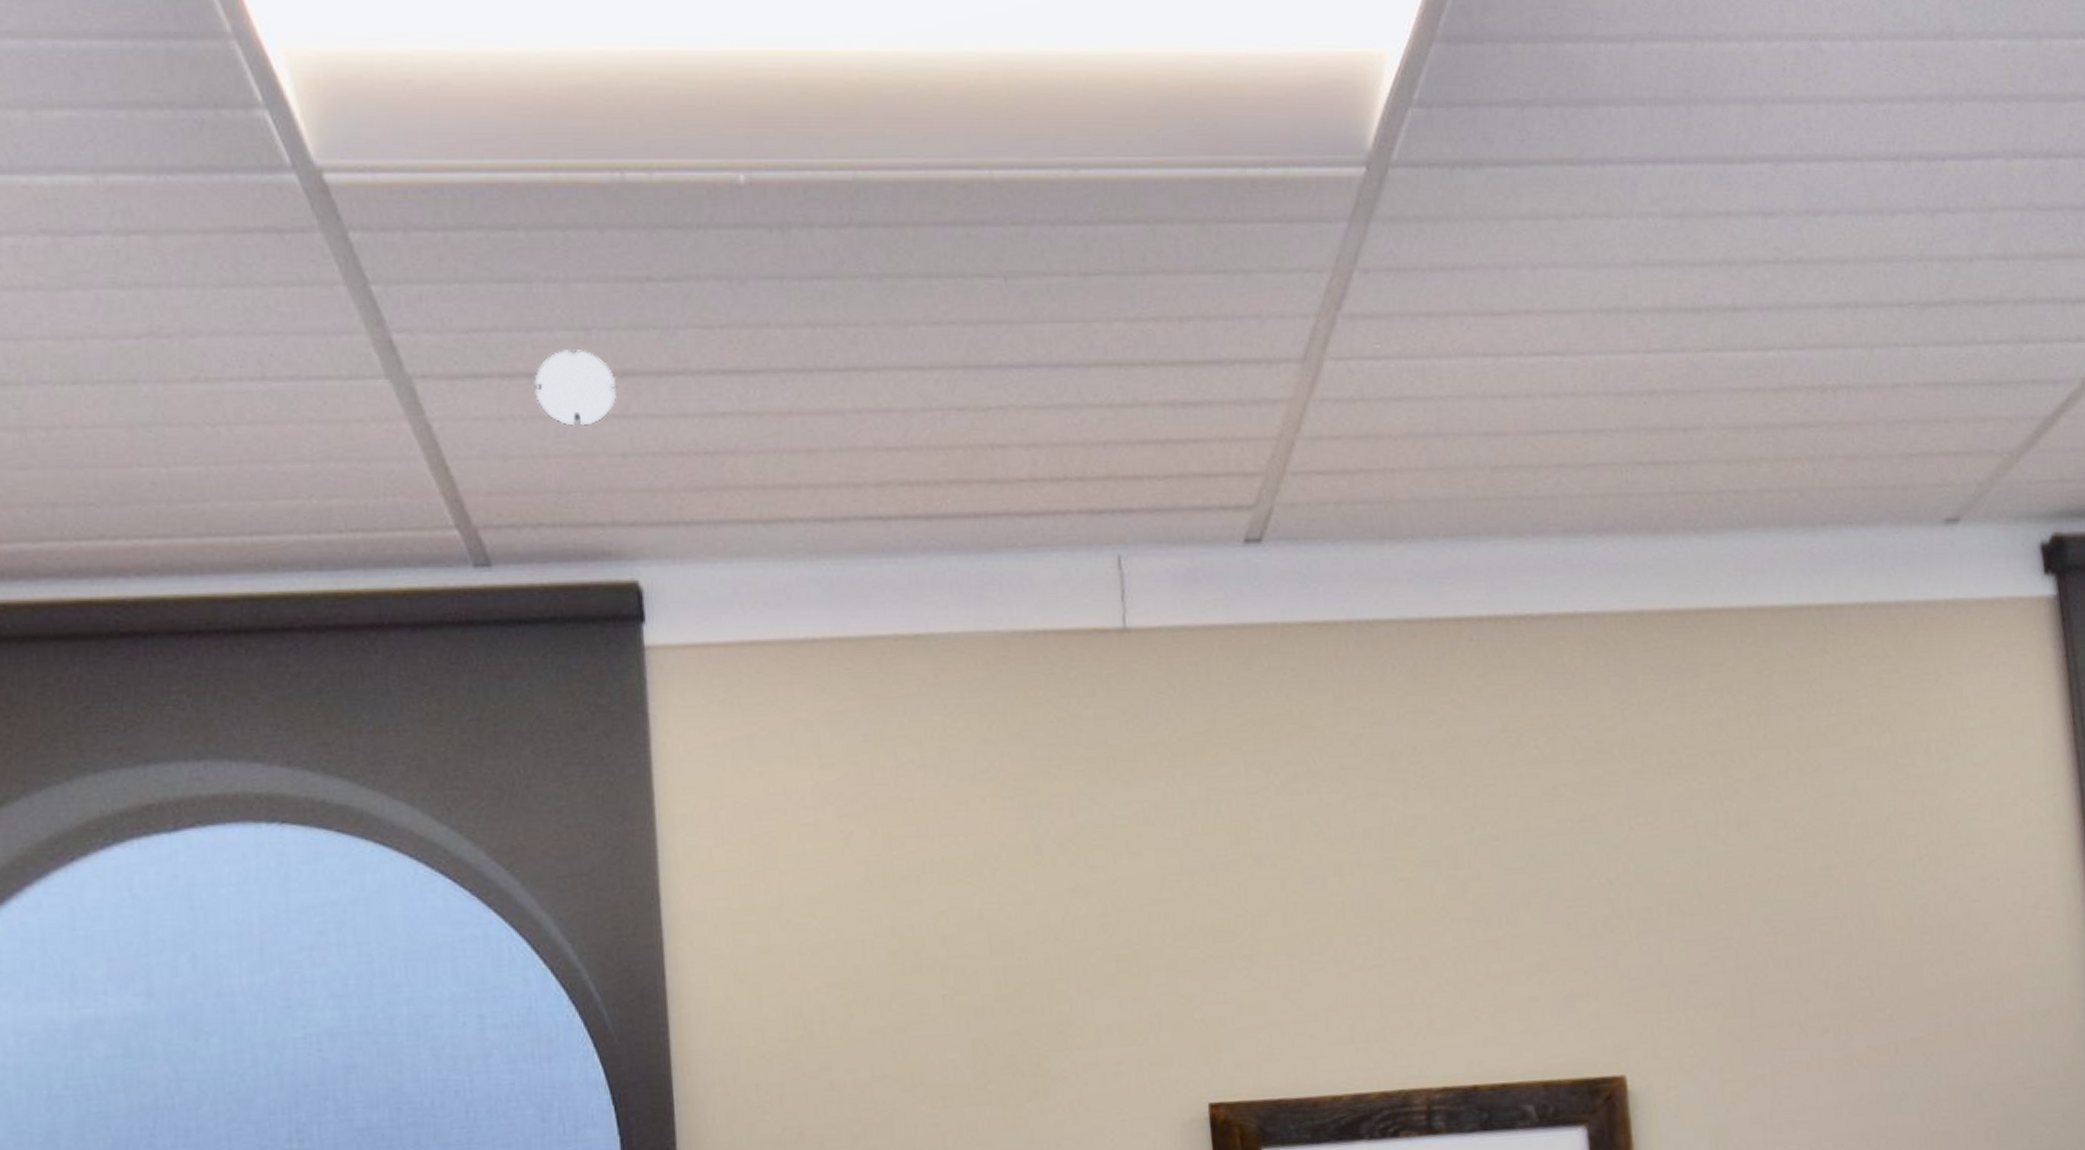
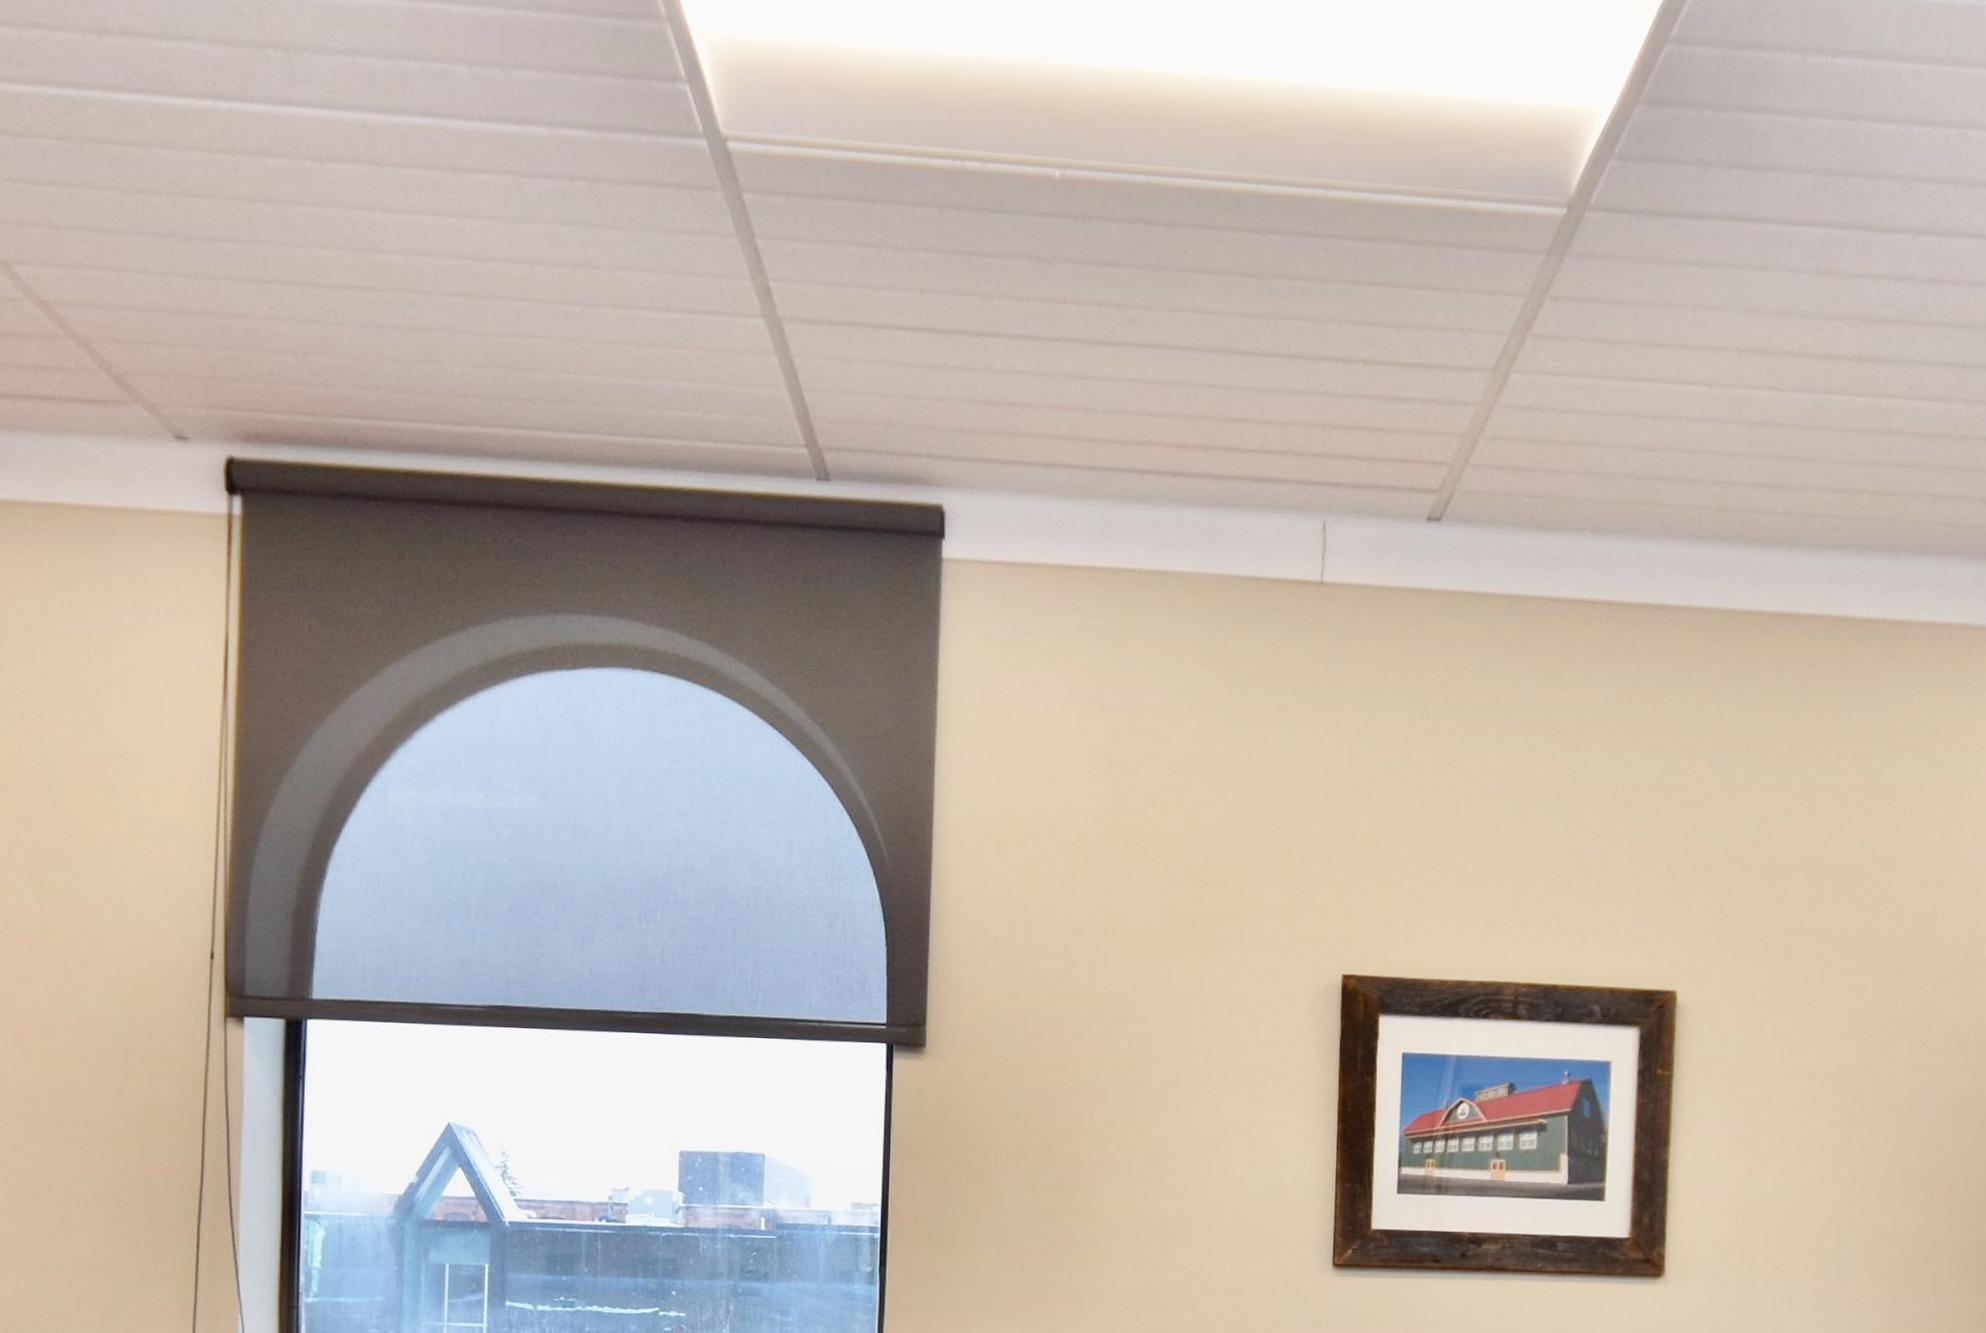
smoke detector: present [534,350,616,426] -> none [876,307,940,372]

